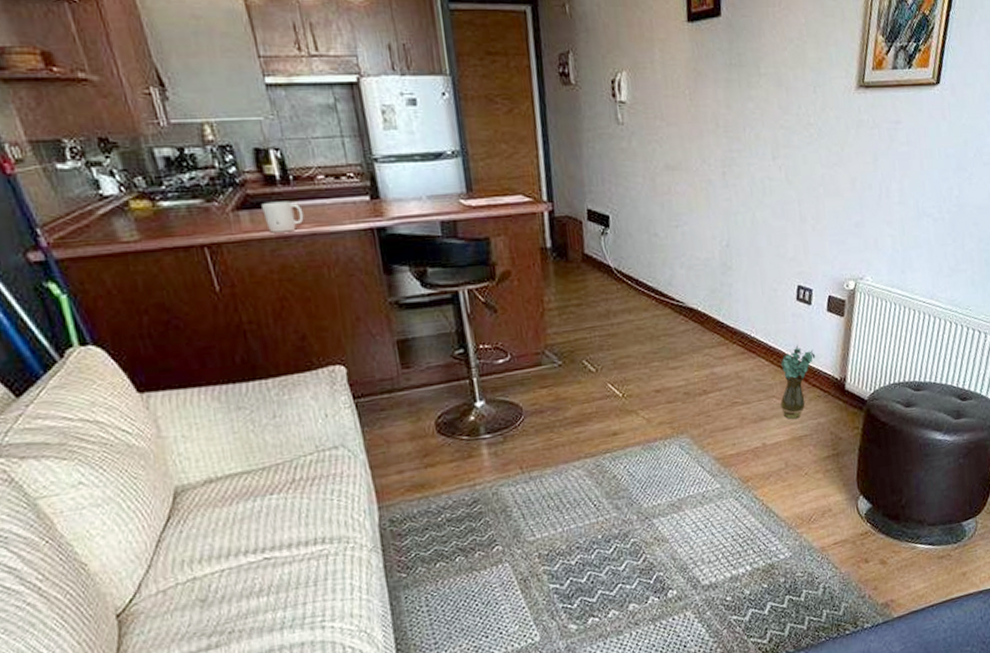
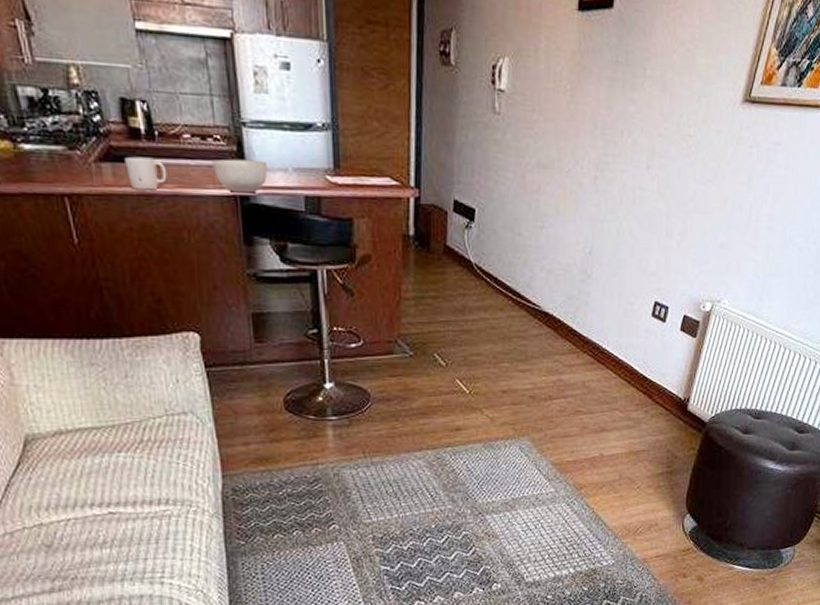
bowl: none [347,192,402,226] -> present [212,158,268,194]
vase: present [780,345,816,419] -> none [622,361,663,433]

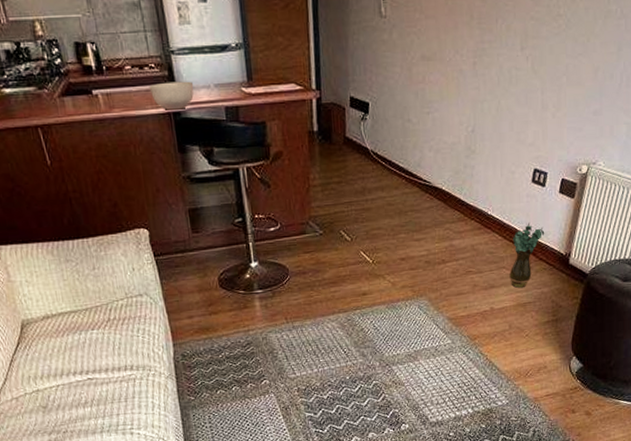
mug: present [125,156,167,190] -> none [81,88,115,116]
vase: none [622,361,663,433] -> present [509,223,545,288]

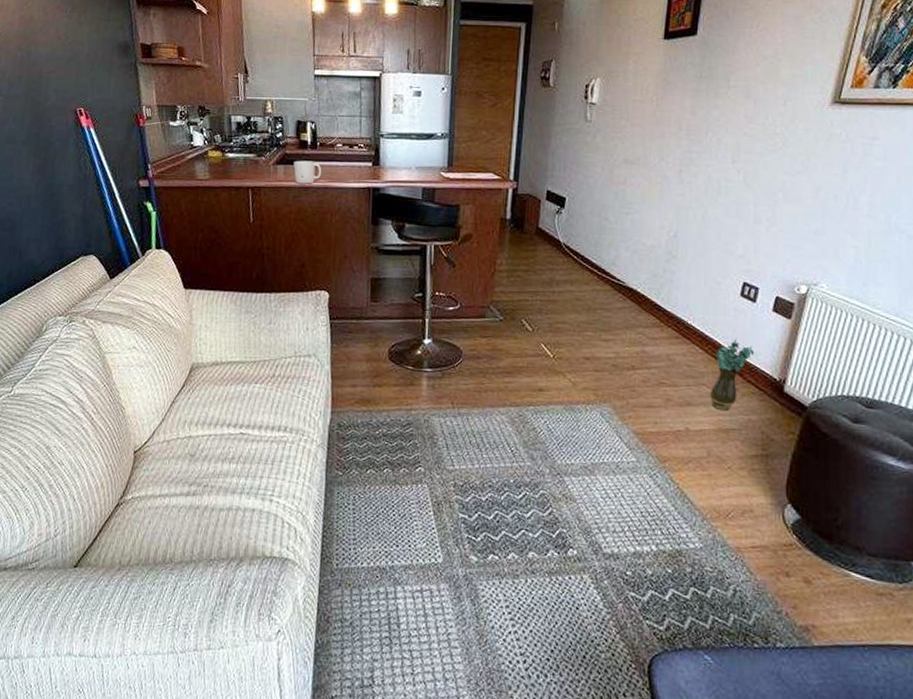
mug: none [81,88,115,116] -> present [293,160,322,184]
bowl: present [149,81,194,110] -> none [355,161,397,186]

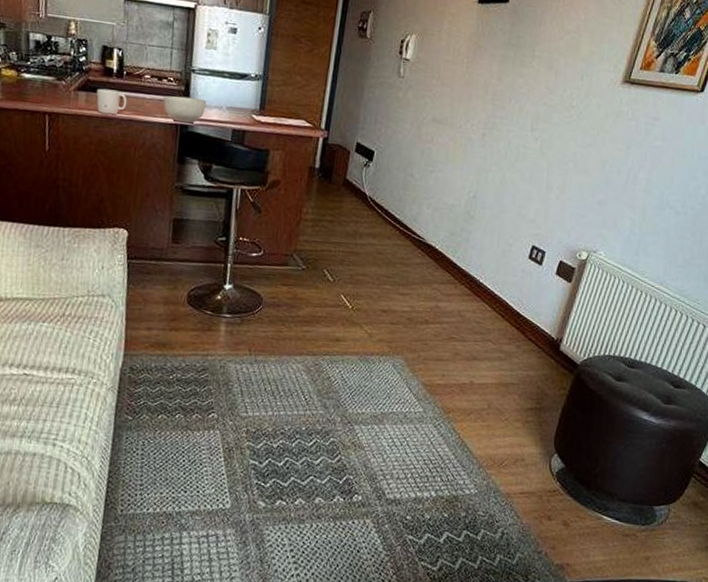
bowl: none [355,161,397,186] -> present [163,95,207,124]
vase: present [710,339,754,410] -> none [494,299,537,366]

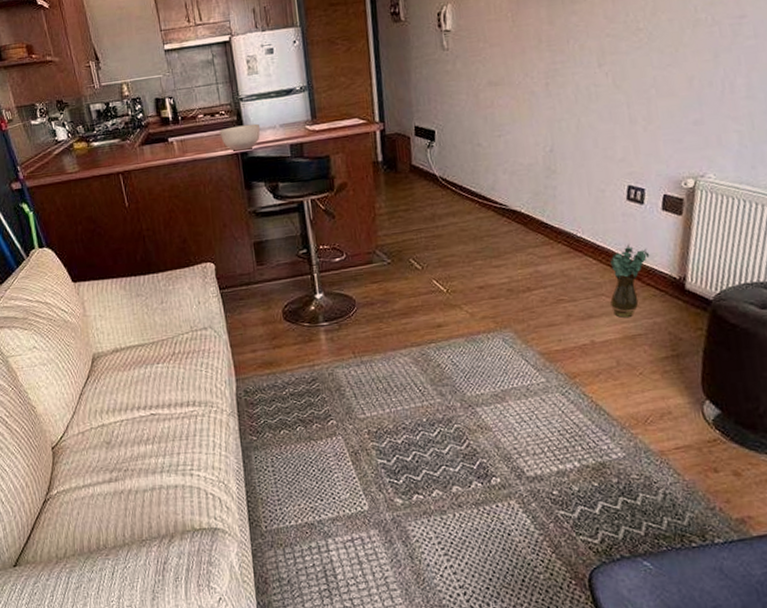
mug: present [96,88,127,115] -> none [159,136,188,161]
vase: none [494,299,537,366] -> present [609,244,650,318]

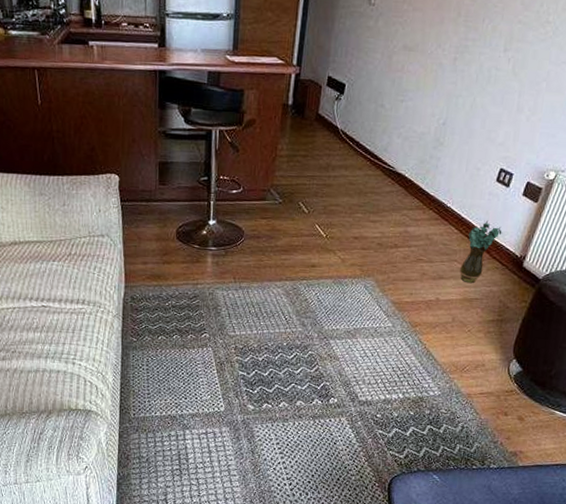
bowl: present [219,123,261,151] -> none [141,41,182,69]

